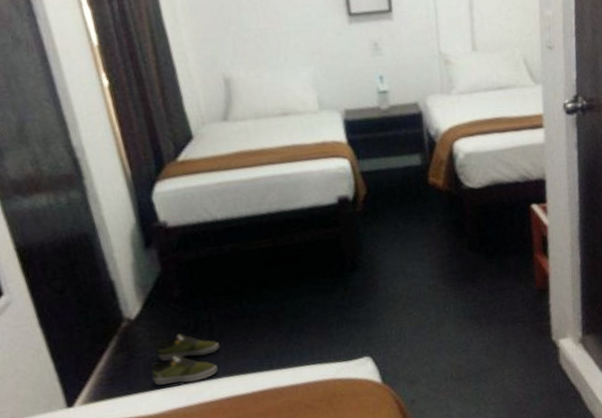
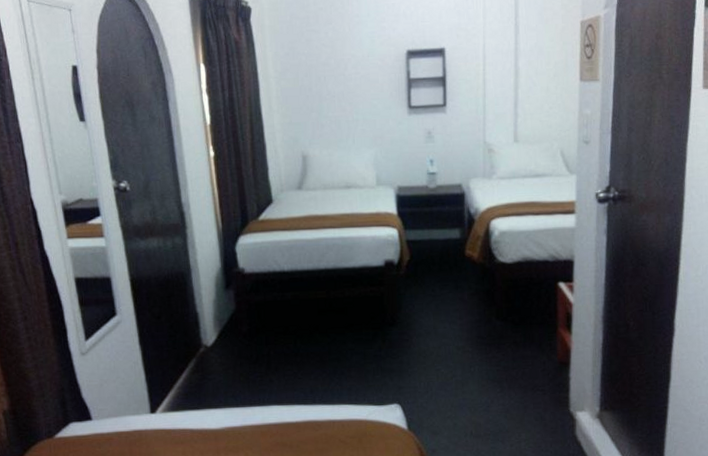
shoe: present [150,333,220,386] -> none [218,363,274,406]

